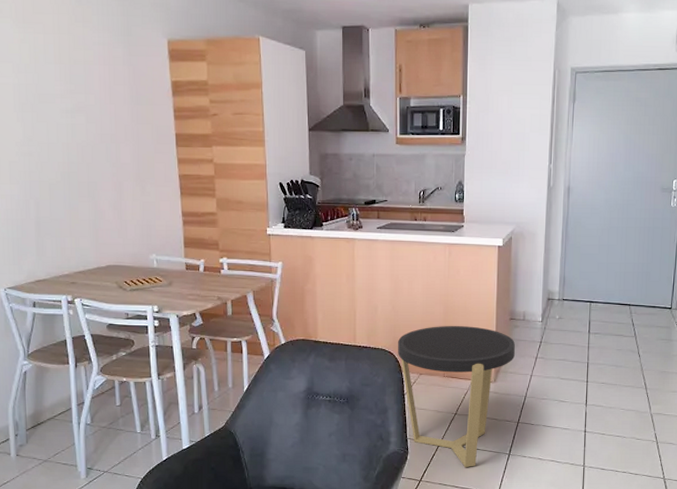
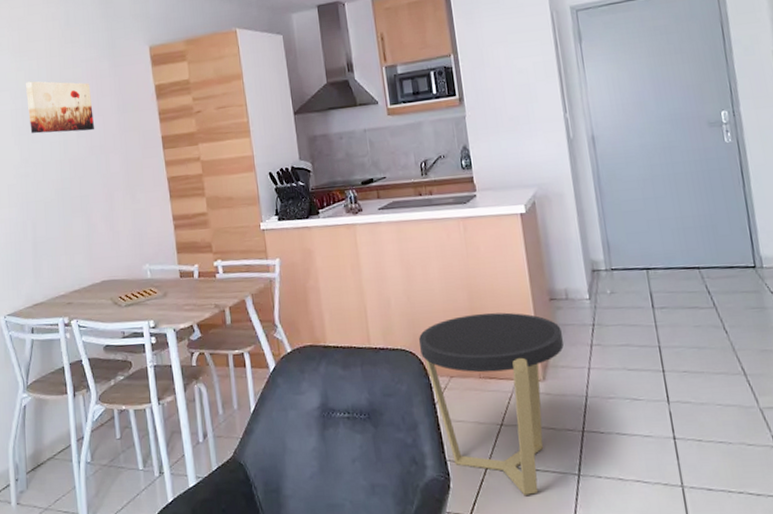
wall art: none [30,56,106,118] -> present [26,81,95,134]

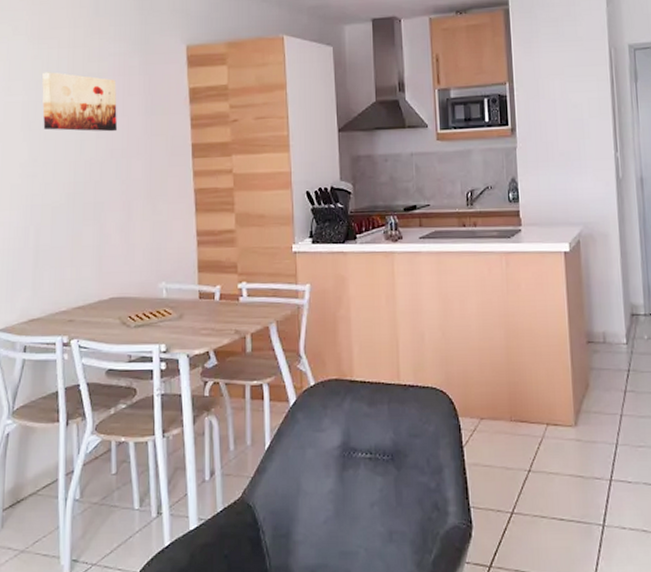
side table: present [418,312,564,495] -> none [450,353,598,546]

